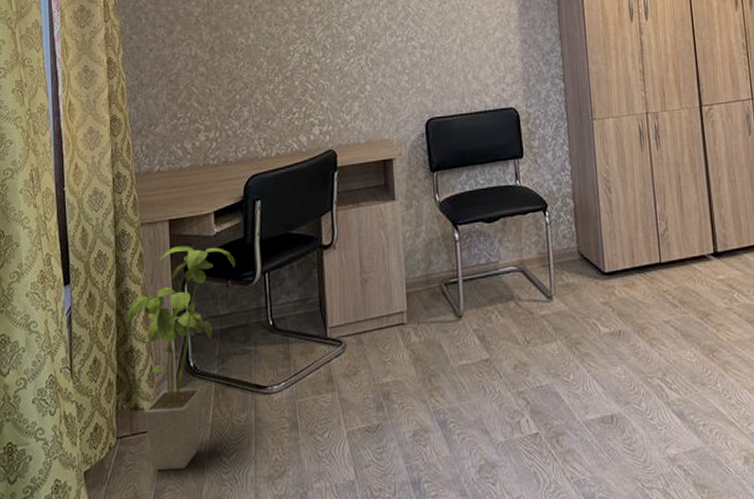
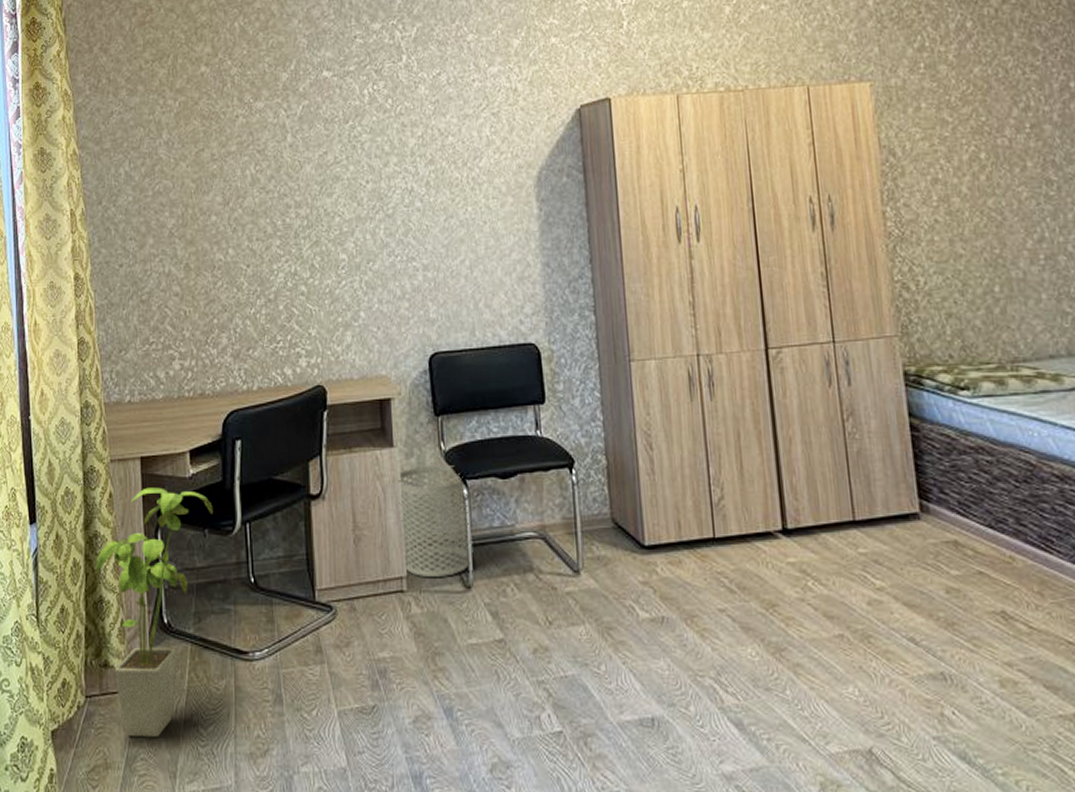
waste bin: none [399,214,462,311] -> present [397,465,471,578]

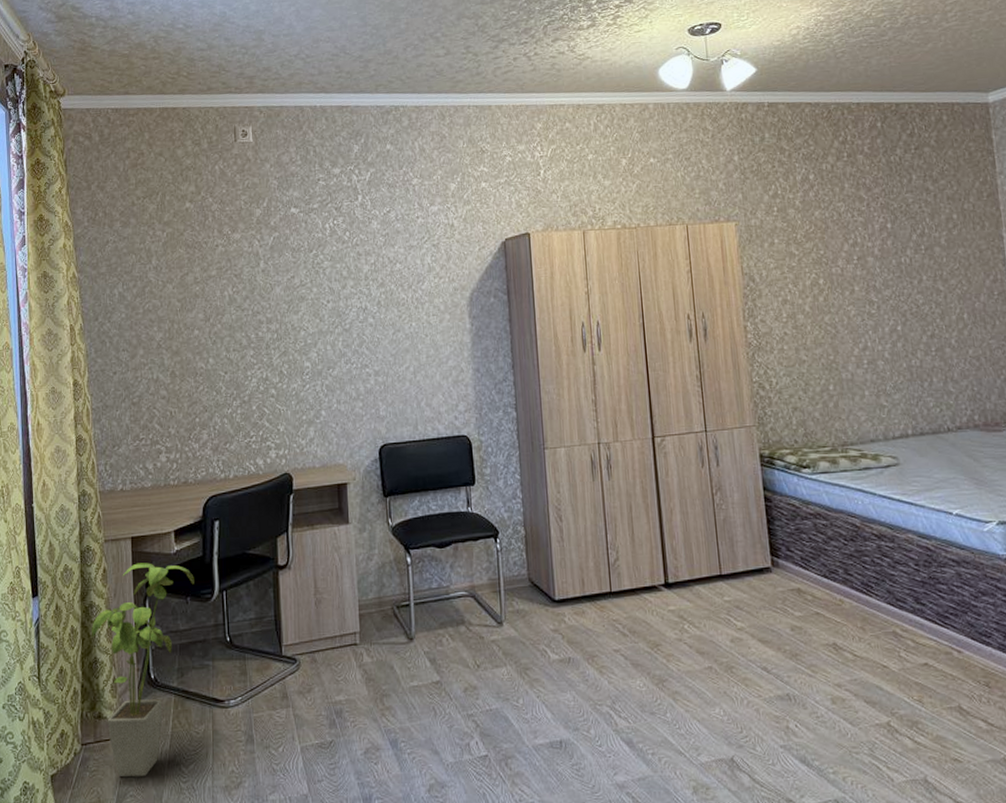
waste bin: present [397,465,471,578] -> none [352,538,413,633]

